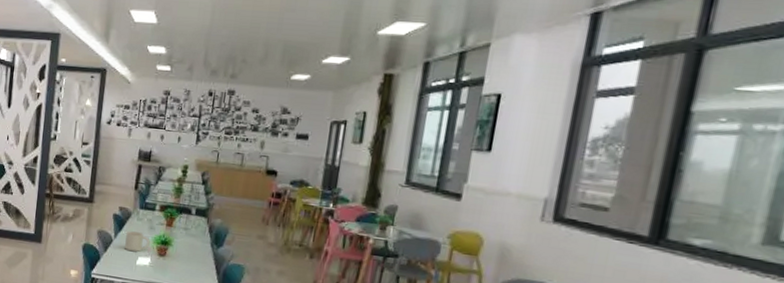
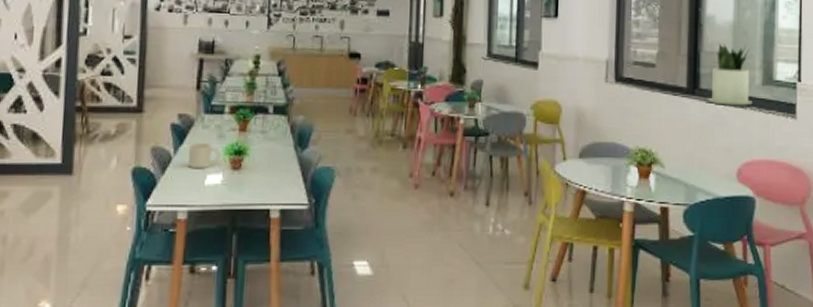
planter: none [676,193,748,266] -> present [708,44,753,106]

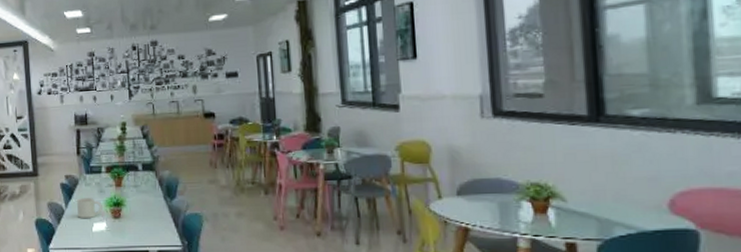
planter: present [708,44,753,106] -> none [619,62,684,131]

